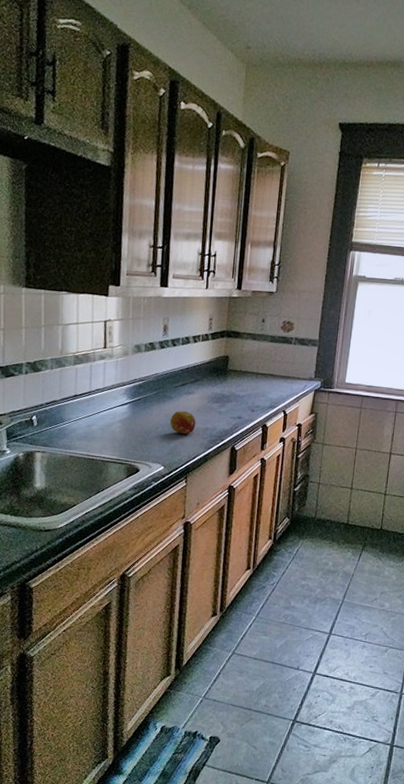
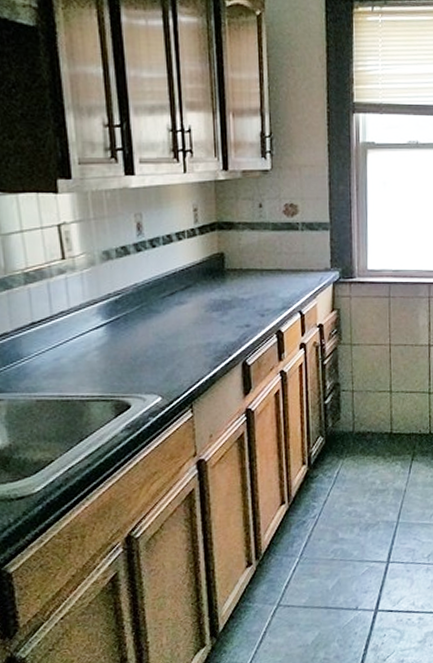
fruit: present [170,410,196,435] -> none [162,325,195,355]

